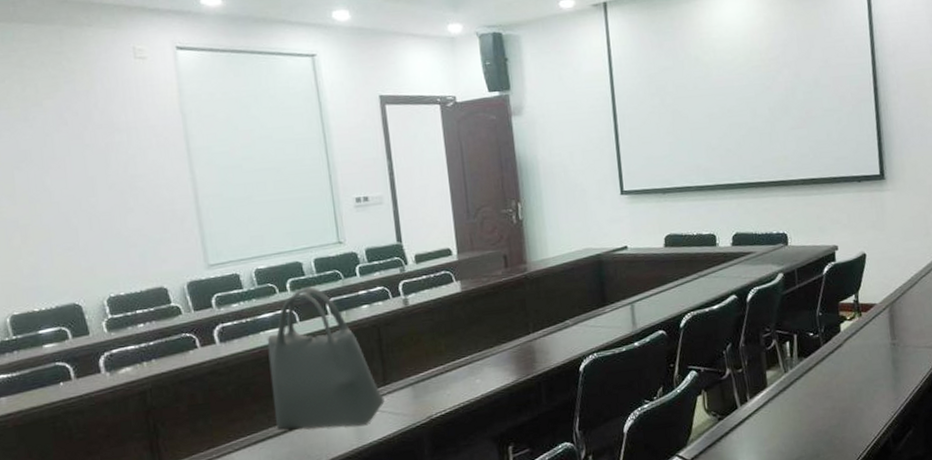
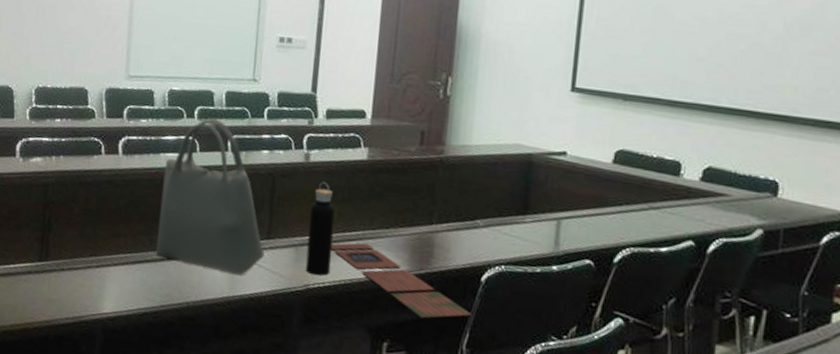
water bottle: none [418,320,449,406] -> present [305,181,335,276]
papers: none [444,365,578,417] -> present [330,243,472,319]

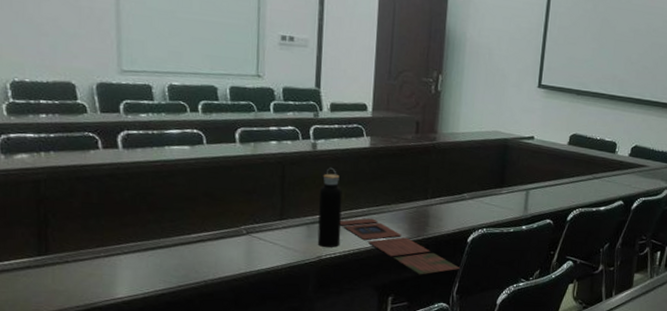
handbag: present [155,118,265,275] -> none [168,112,278,253]

